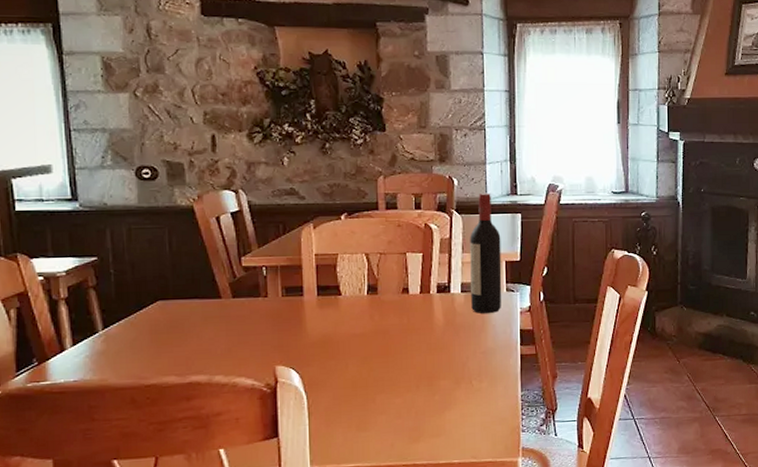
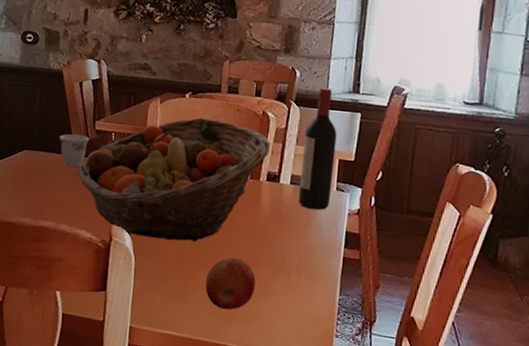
teacup: none [199,274,237,312] -> present [59,134,90,168]
fruit basket: none [228,238,437,372] -> present [78,117,271,242]
apple: none [386,374,438,429] -> present [205,257,256,310]

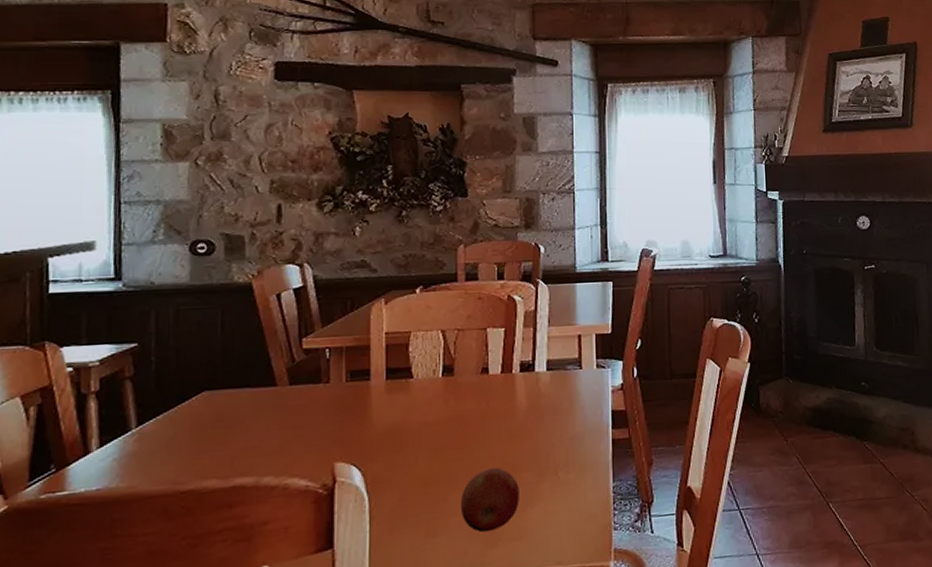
teacup: present [59,134,90,168] -> none [252,358,296,402]
fruit basket: present [78,117,271,242] -> none [283,313,521,469]
wine bottle: present [298,87,337,210] -> none [557,259,592,394]

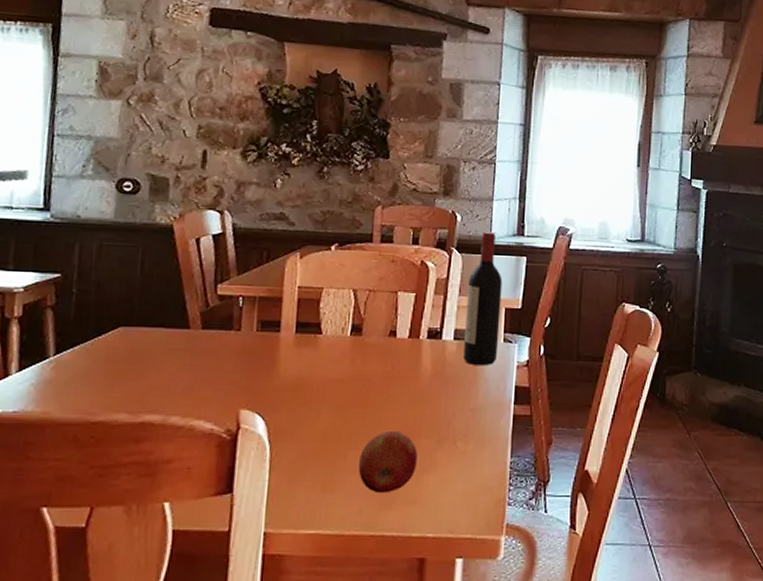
wine bottle: none [557,259,592,394] -> present [463,231,503,365]

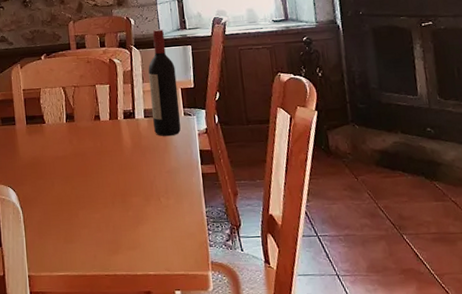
apple: present [358,430,418,494] -> none [87,192,132,242]

